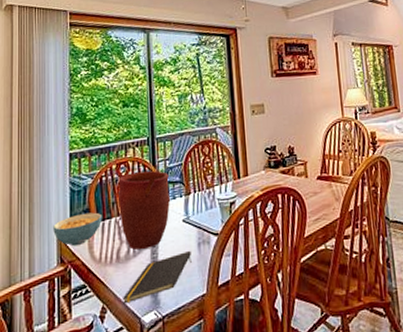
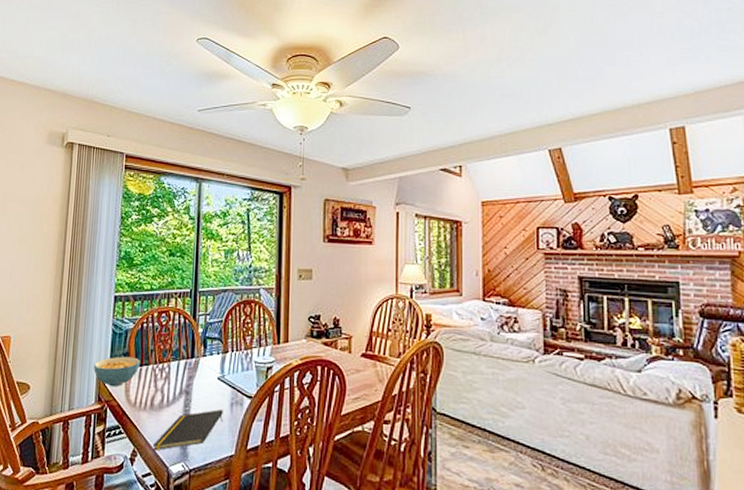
vase: present [118,171,170,250] -> none [157,323,208,400]

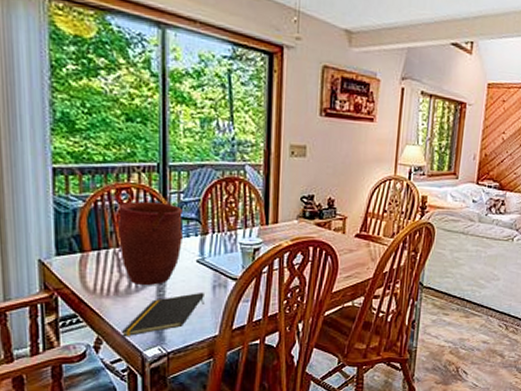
cereal bowl: present [94,356,141,387] -> none [33,239,98,274]
vase: none [157,323,208,400] -> present [118,201,182,285]

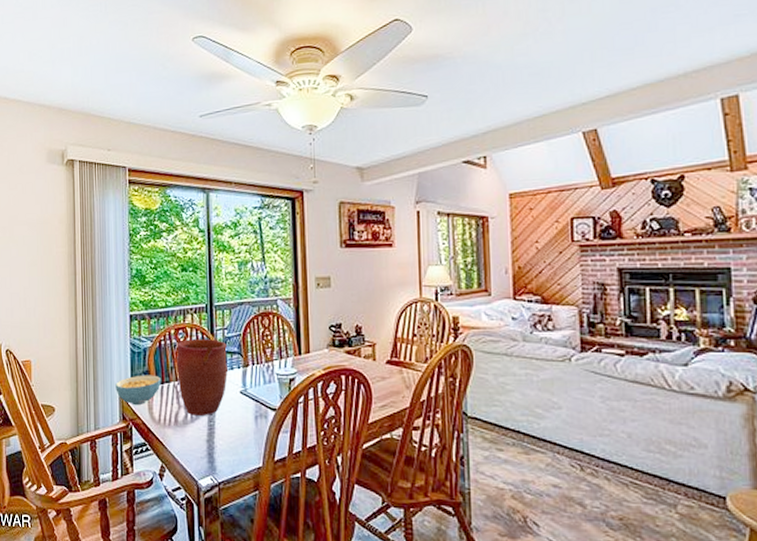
cereal bowl: none [33,239,98,274] -> present [115,375,162,406]
notepad: present [122,292,204,337] -> none [181,422,248,466]

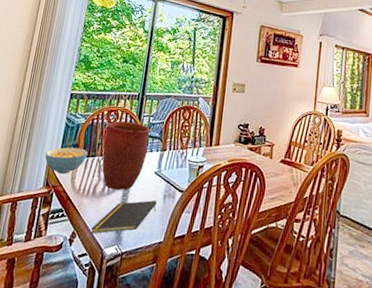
notepad: none [181,422,248,466] -> present [91,200,157,234]

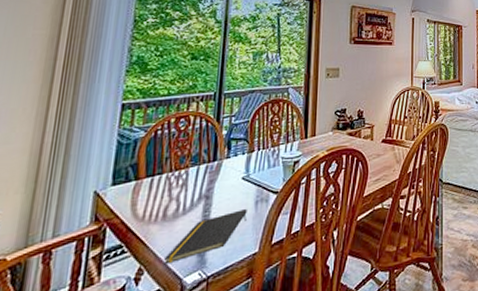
cereal bowl: present [45,147,89,174] -> none [90,167,153,203]
vase: present [102,121,150,190] -> none [172,127,233,207]

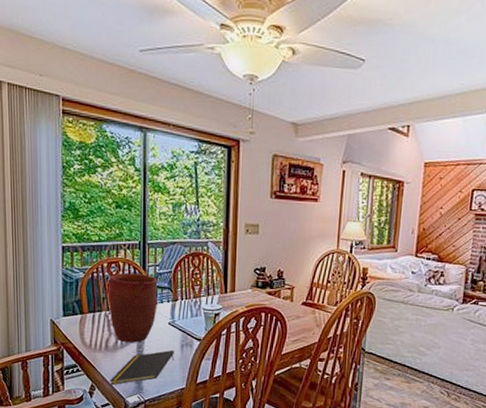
vase: none [172,127,233,207] -> present [109,273,158,343]

